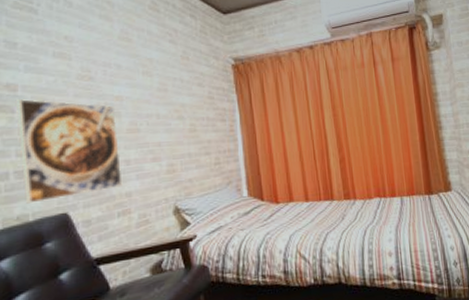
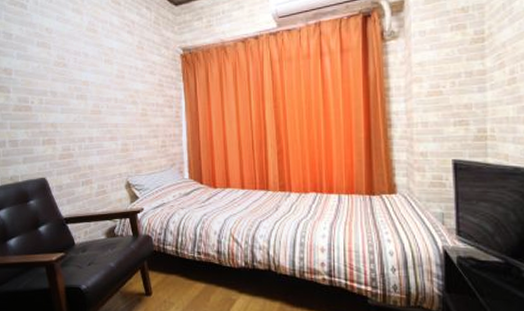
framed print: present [15,99,123,204] -> none [10,82,87,167]

